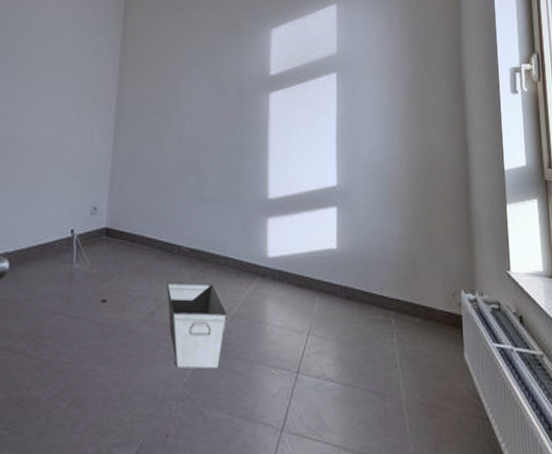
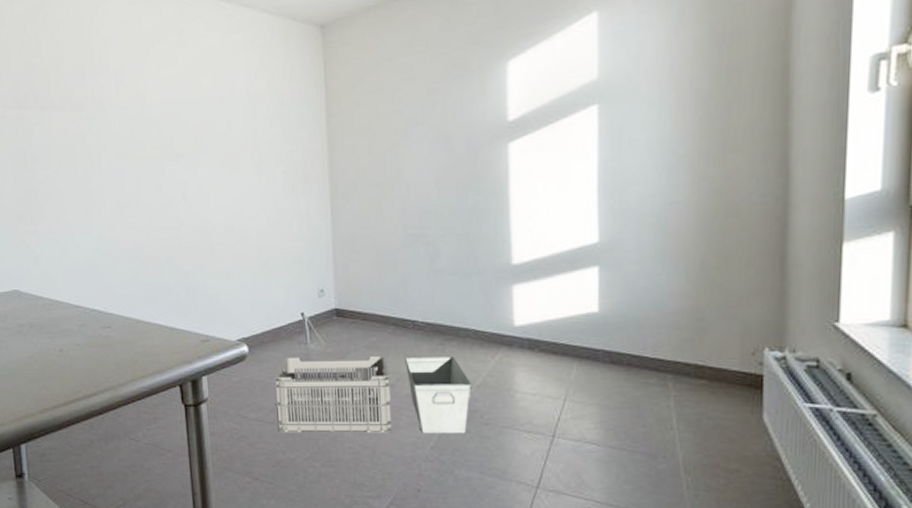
plastic crate: none [26,276,151,367] -> present [274,355,392,433]

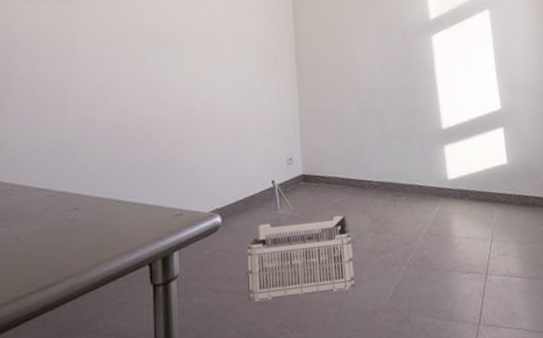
storage bin: present [405,355,472,434] -> none [364,209,420,286]

